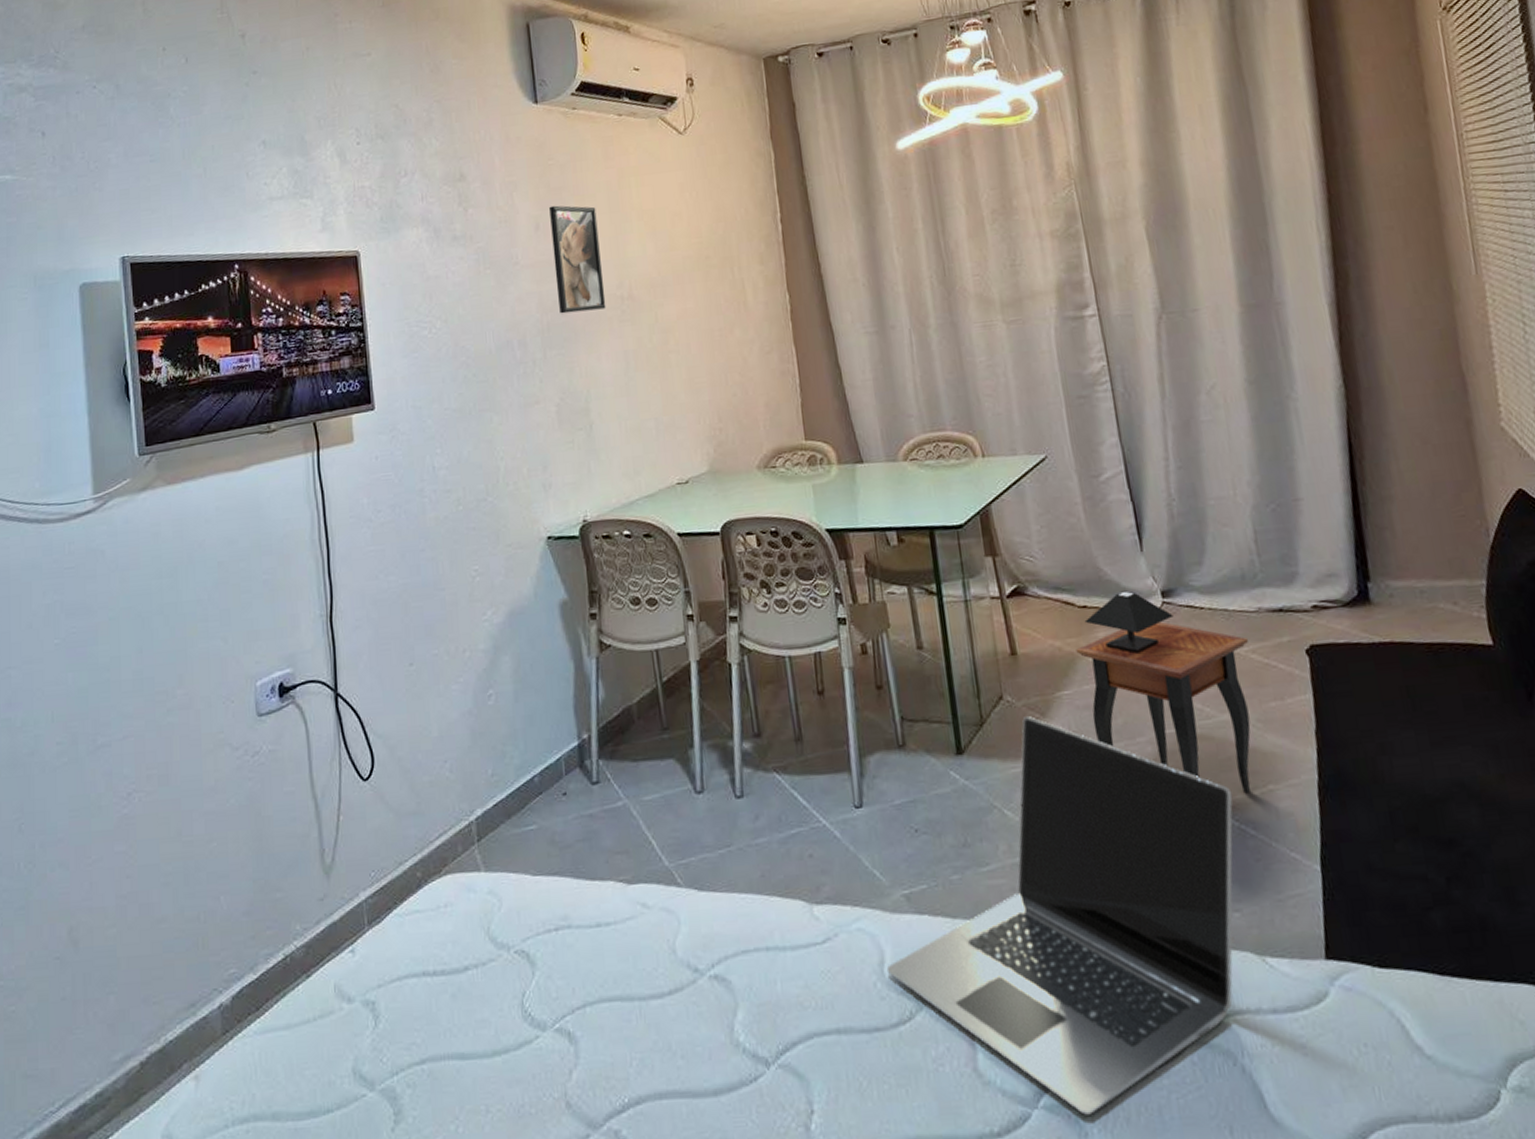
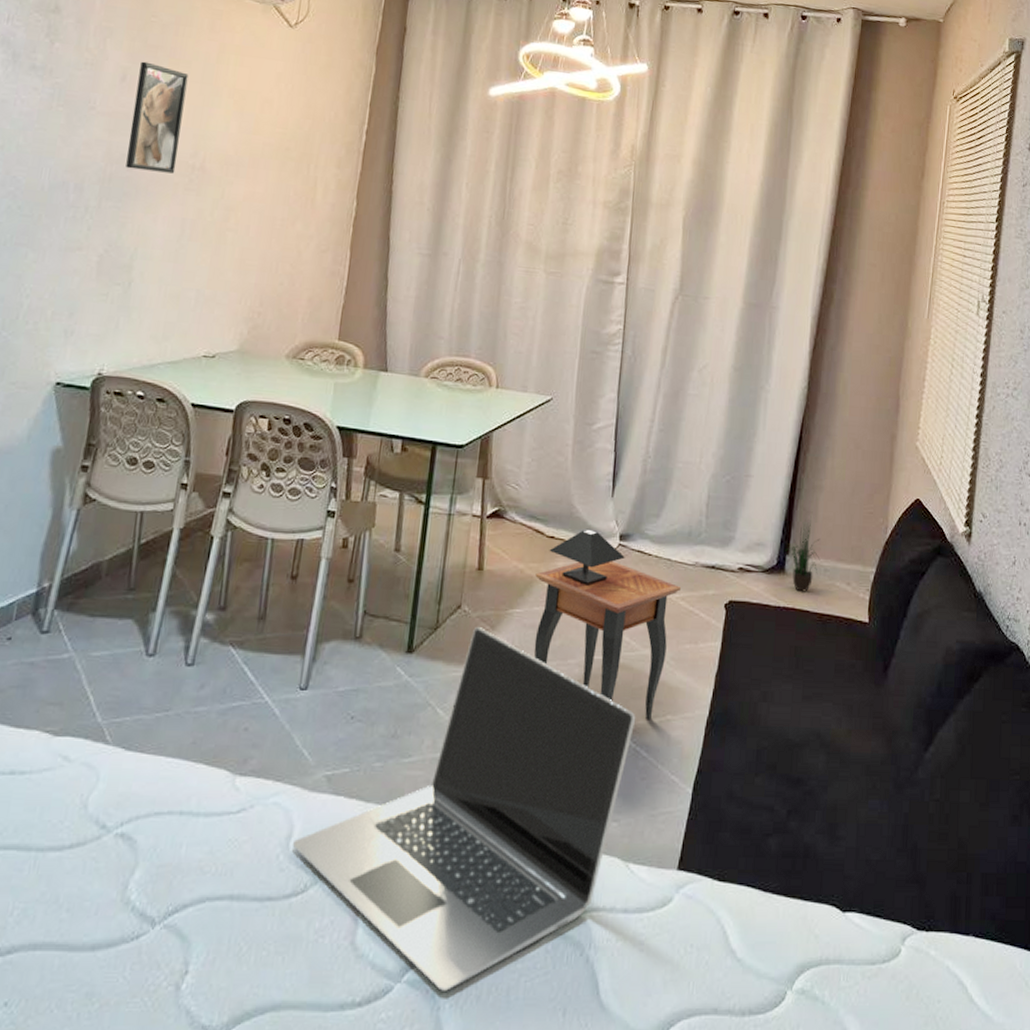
potted plant: none [1364,533,1413,622] -> present [785,517,820,592]

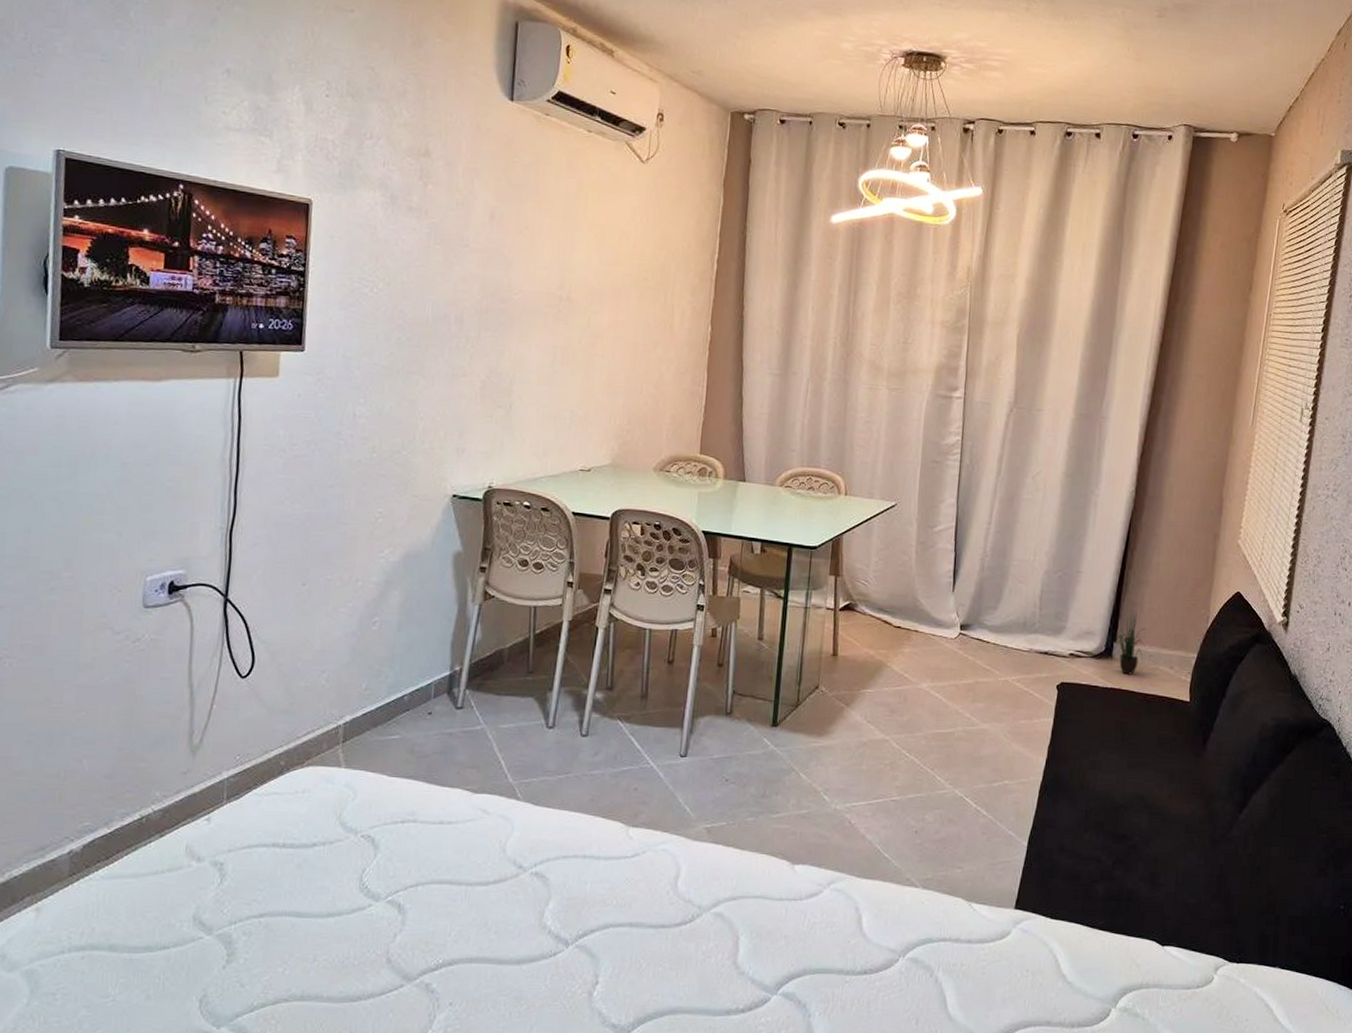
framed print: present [126,61,189,174] -> none [500,200,551,305]
laptop: present [292,627,636,991] -> none [680,705,977,1002]
side table: present [534,529,681,720] -> none [884,620,1016,785]

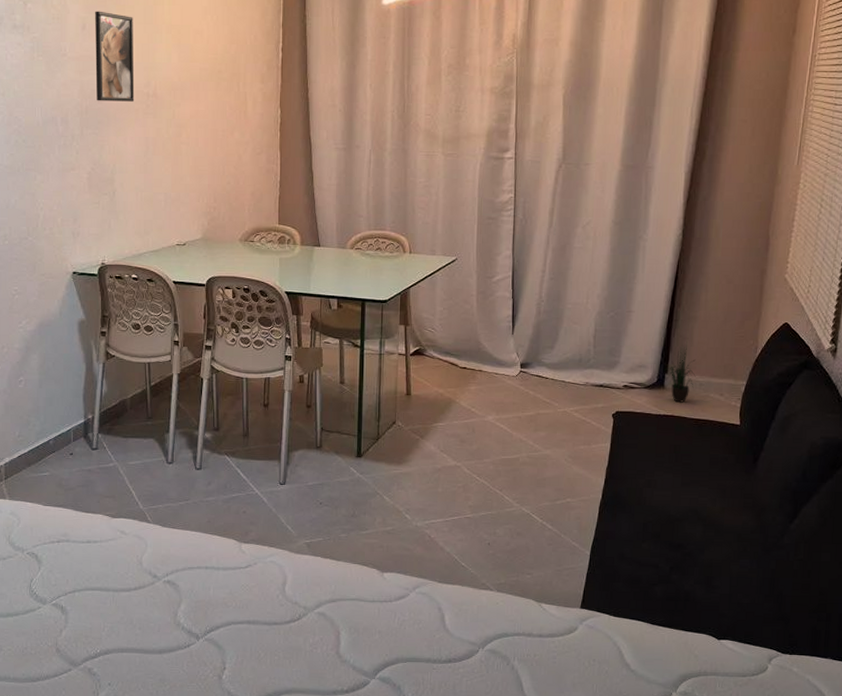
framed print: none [500,200,551,305] -> present [95,11,135,102]

